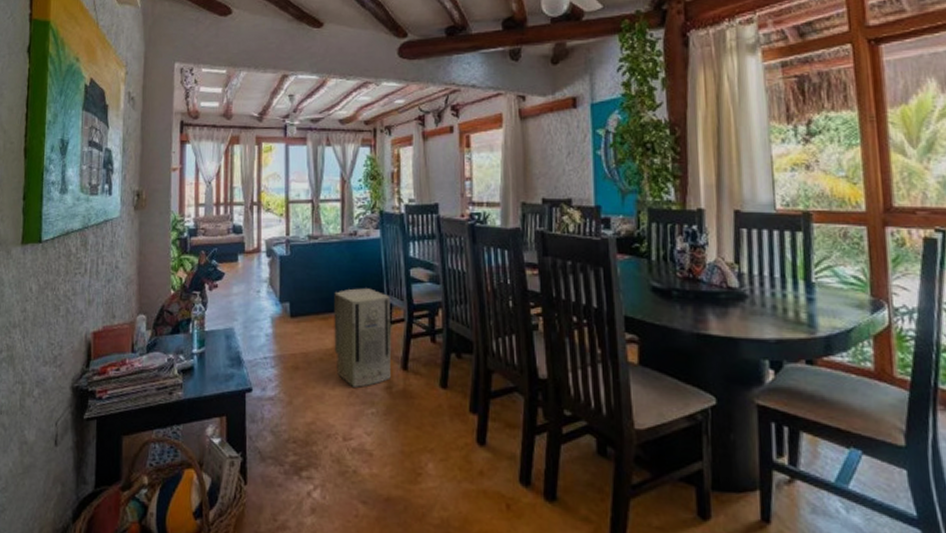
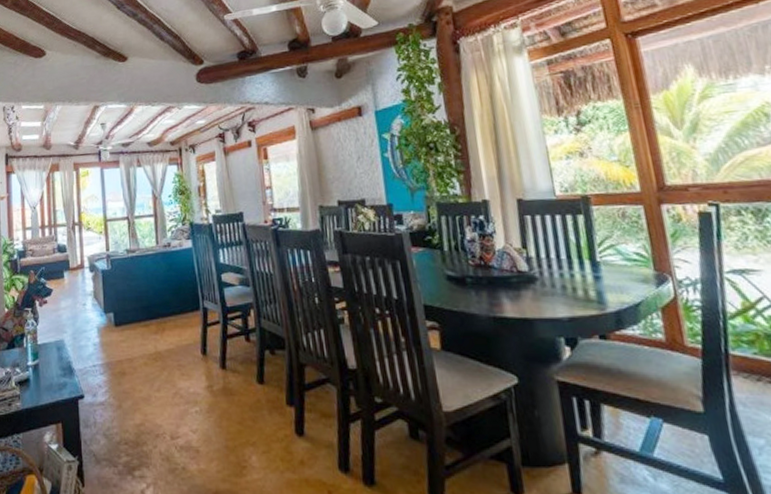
air purifier: present [334,288,391,387] -> none [153,295,211,388]

